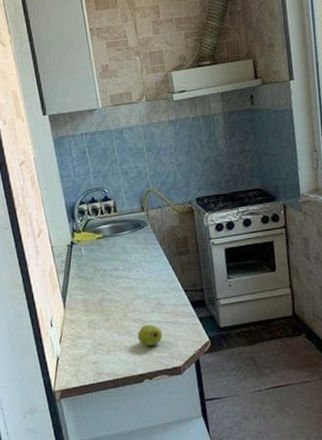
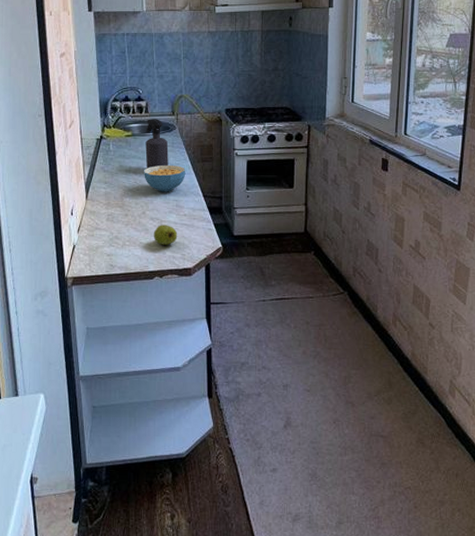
spray bottle: none [116,217,144,270] -> present [145,119,169,169]
cereal bowl: none [120,262,164,292] -> present [144,164,186,192]

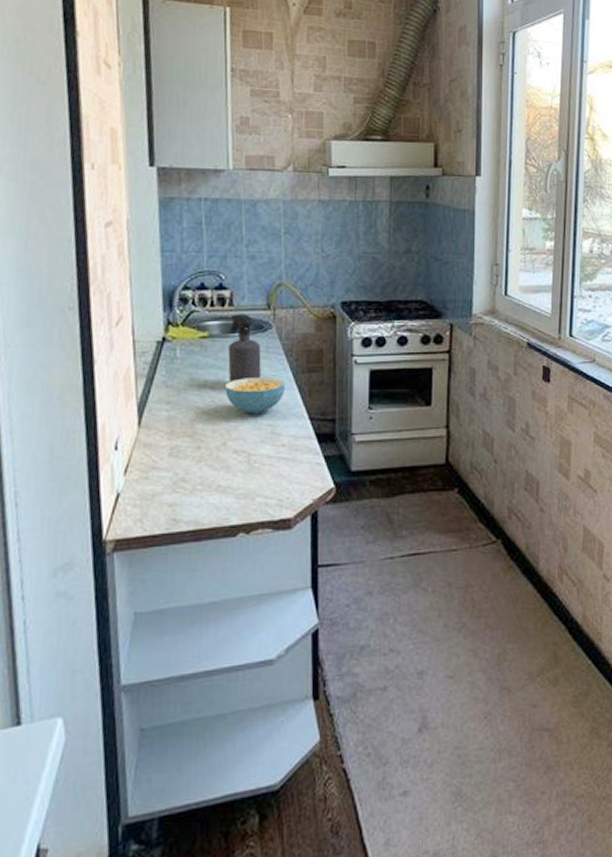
fruit: present [153,225,178,245] -> none [237,459,273,488]

